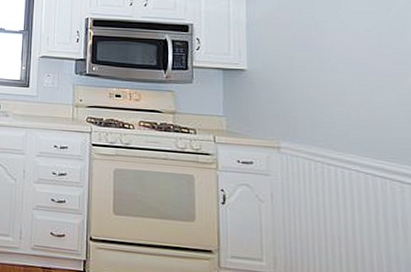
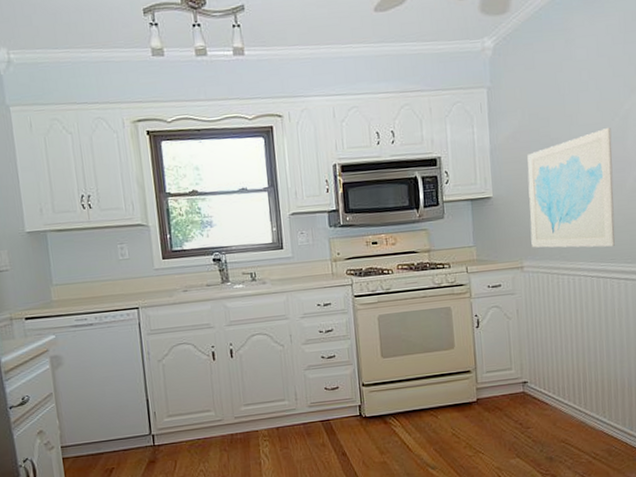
wall art: none [287,18,396,145] -> present [527,128,616,248]

